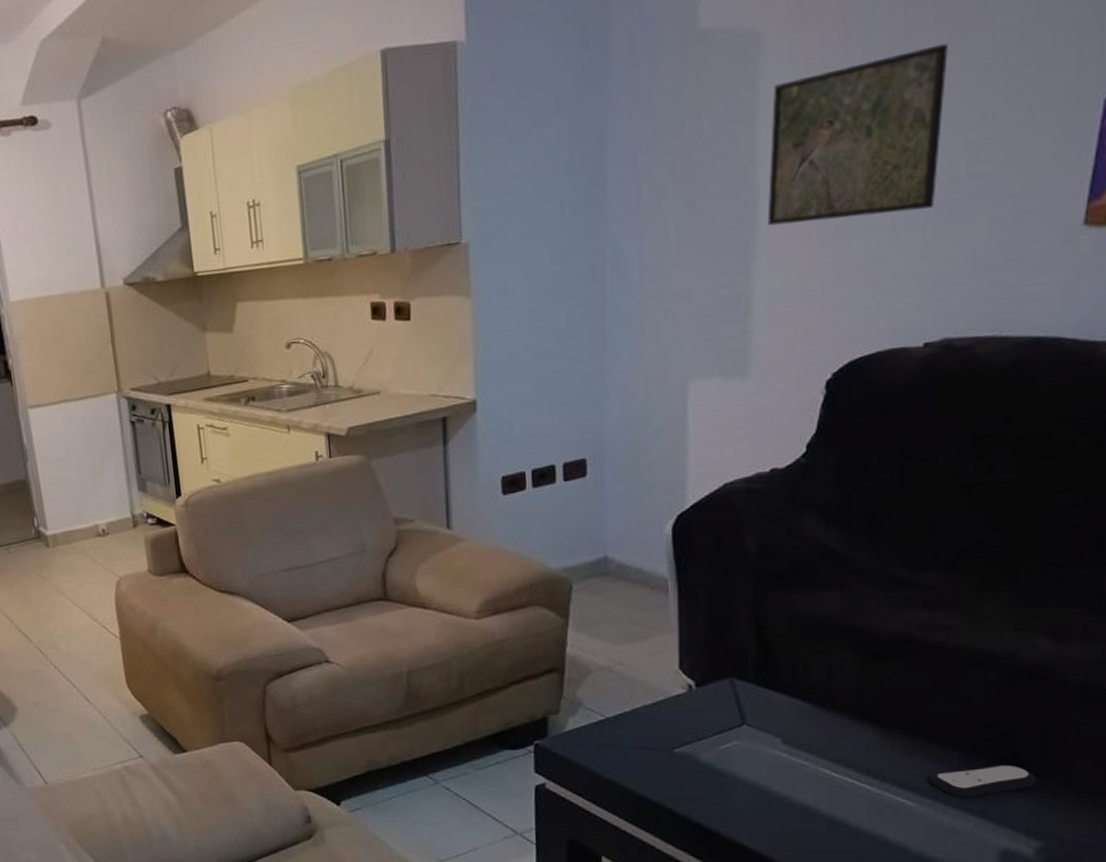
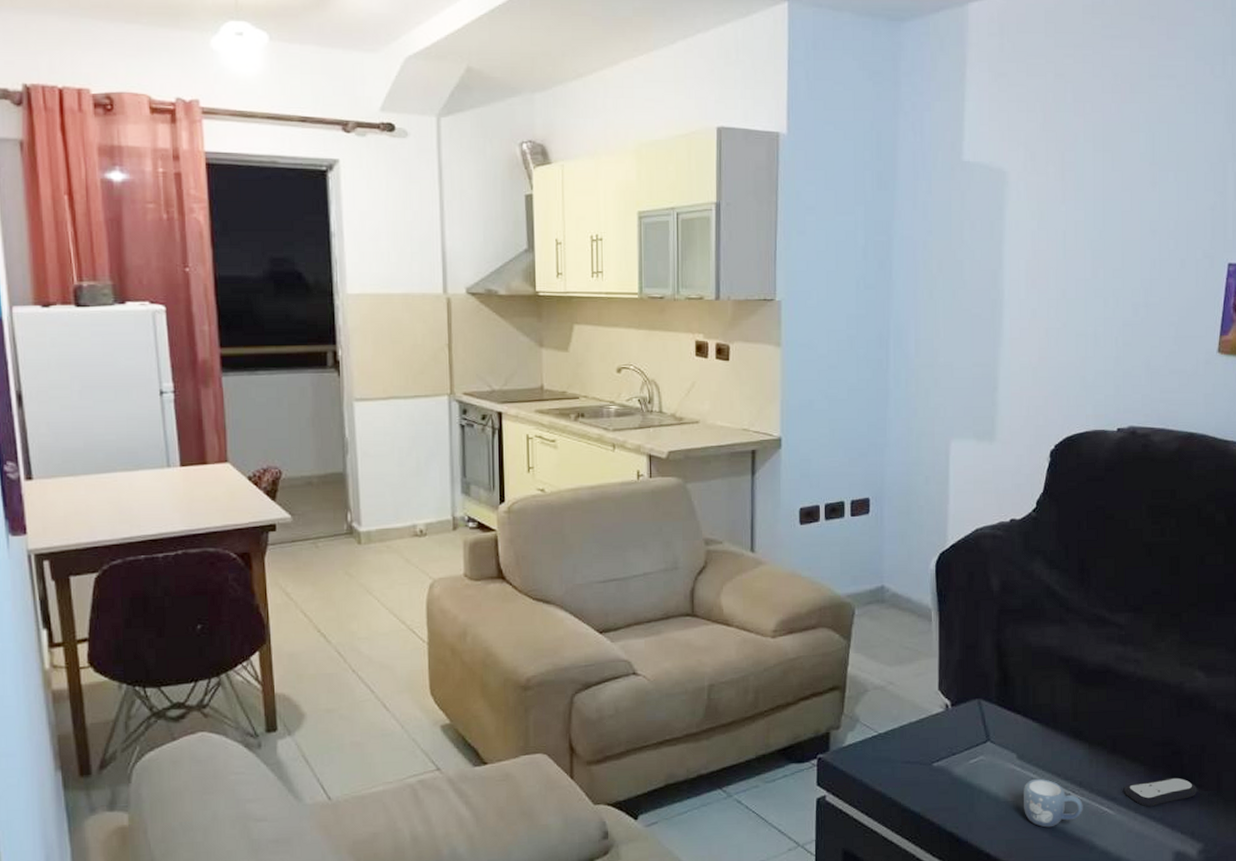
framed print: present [767,43,948,226] -> none [1010,204,1131,325]
mug: none [791,766,872,820] -> present [1024,779,1083,828]

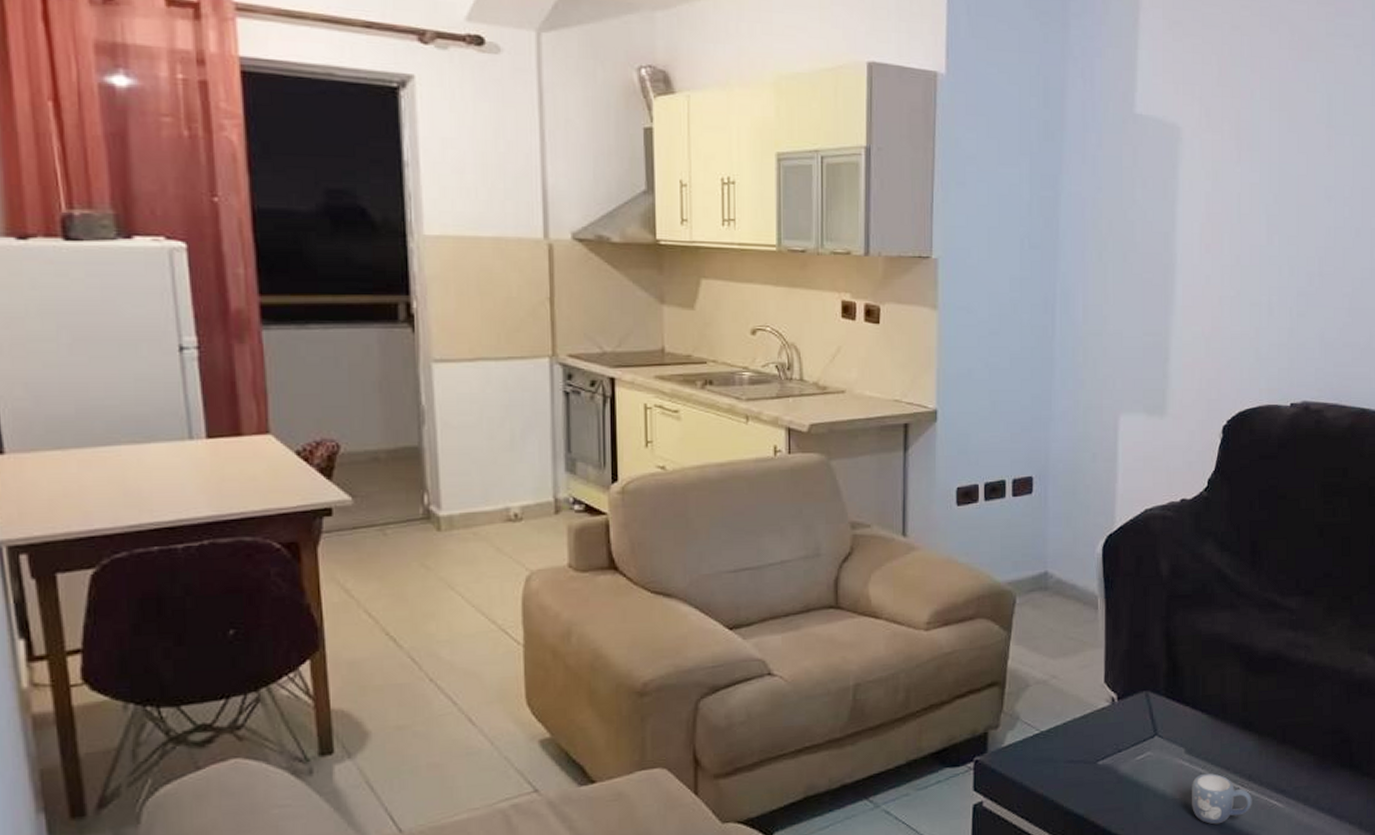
remote control: present [1124,777,1198,807] -> none [1294,766,1366,798]

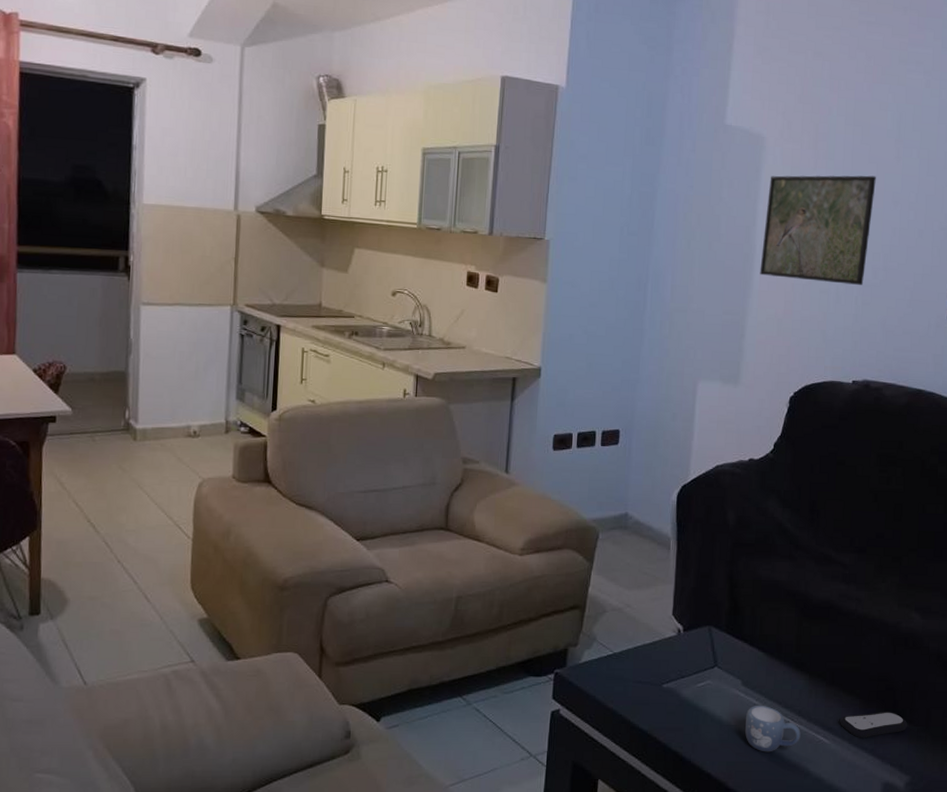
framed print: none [1182,168,1306,294] -> present [760,175,876,285]
remote control: none [1294,766,1366,798] -> present [840,712,908,738]

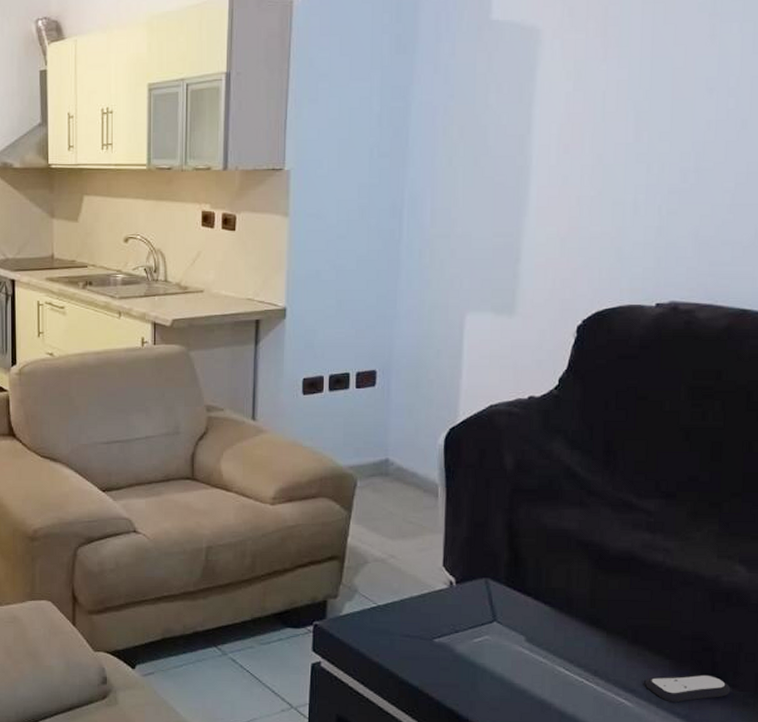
mug: present [745,706,801,752] -> none [531,664,597,714]
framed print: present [760,175,876,285] -> none [537,60,684,192]

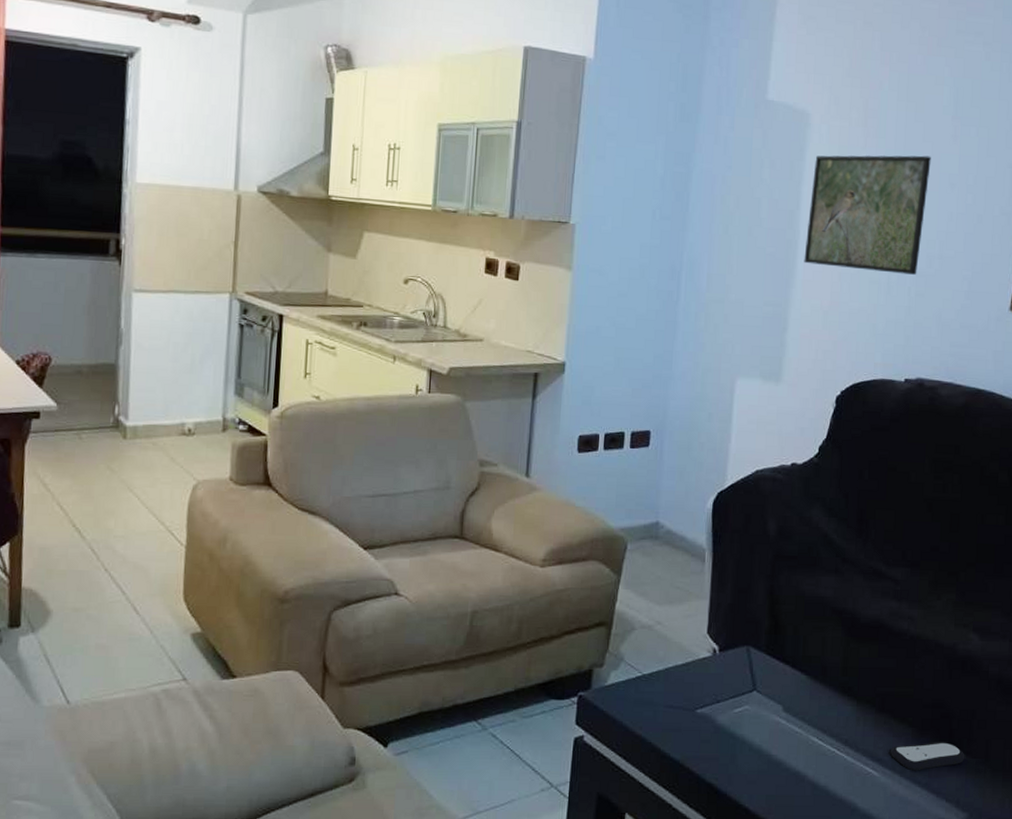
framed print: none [537,60,684,192] -> present [804,155,931,275]

